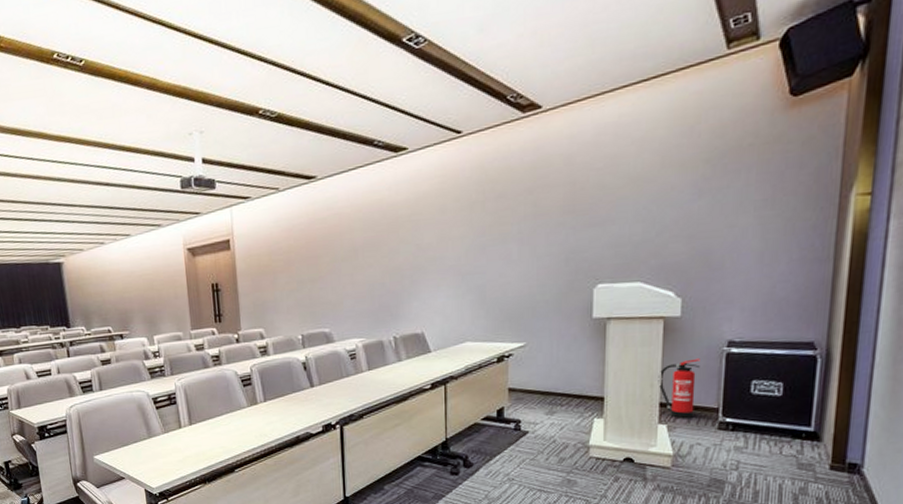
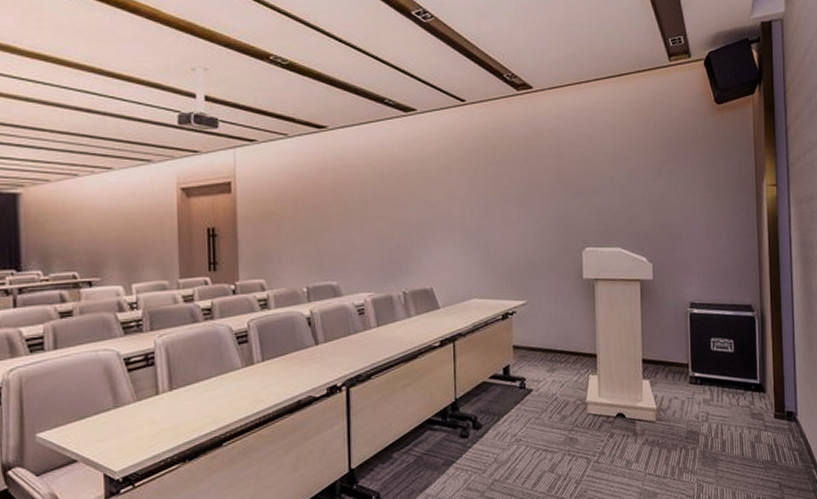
fire extinguisher: present [658,358,700,418] -> none [639,318,671,374]

